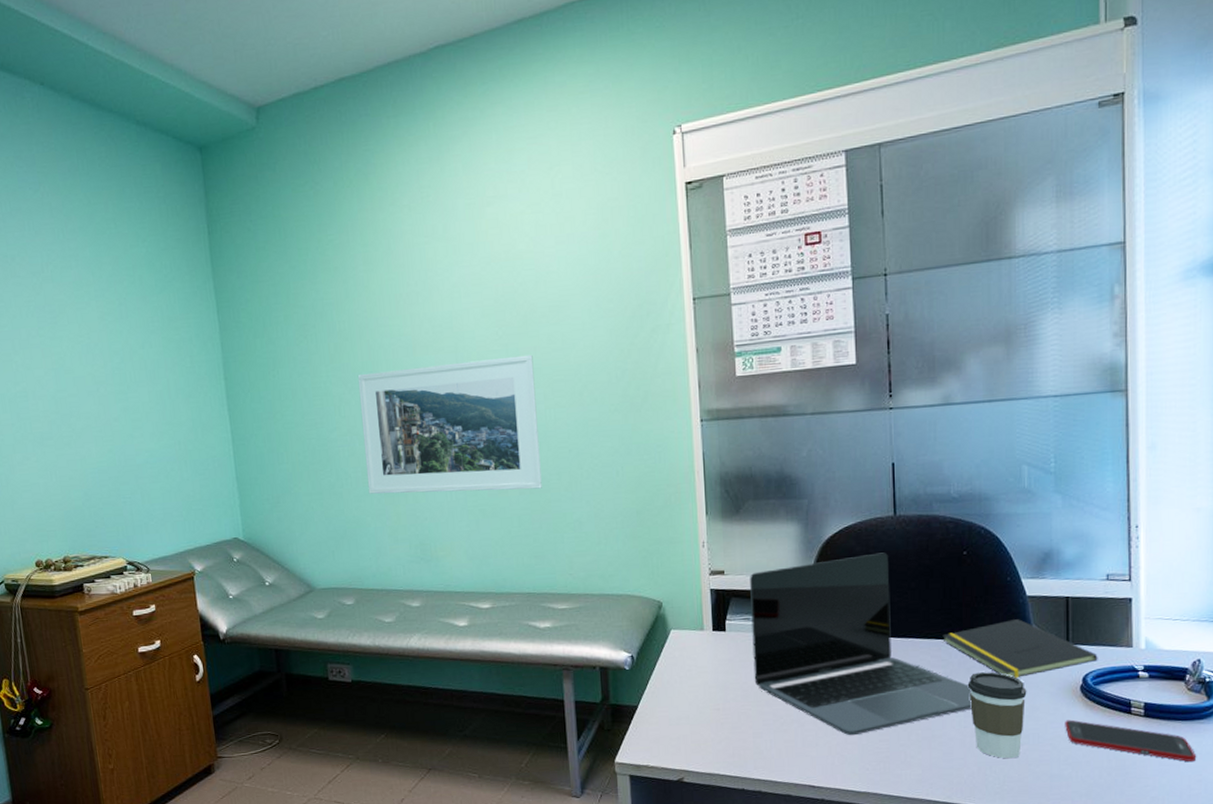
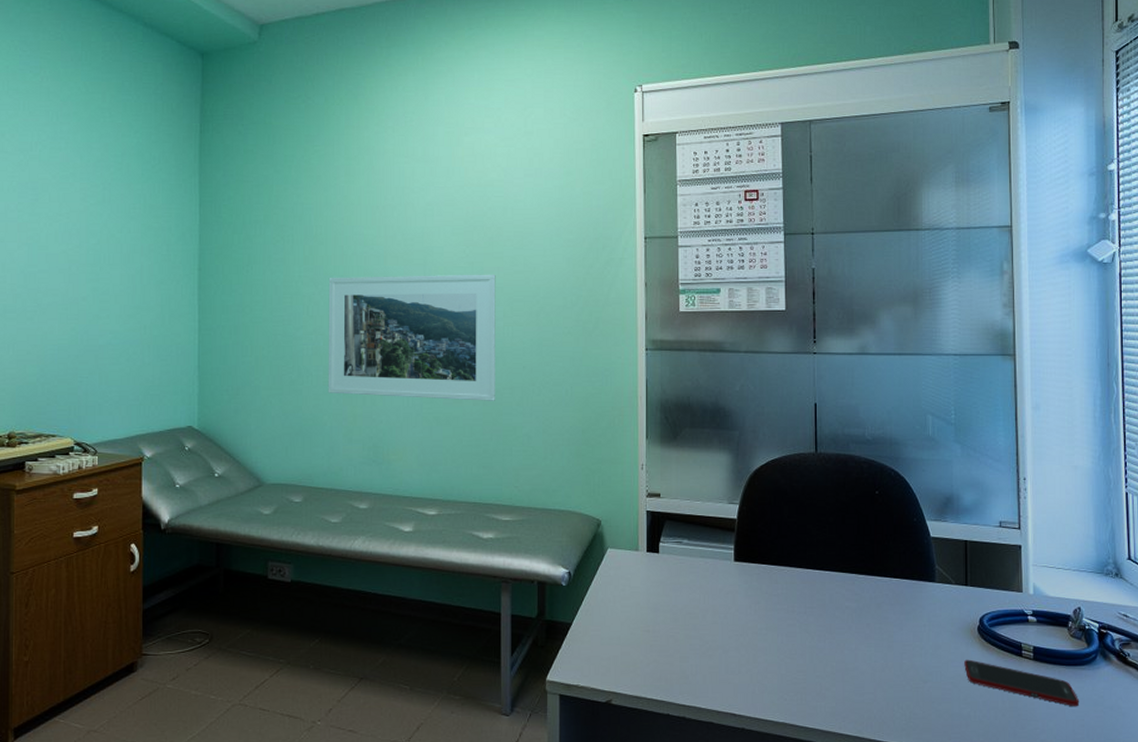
laptop: present [750,552,972,736] -> none [683,487,881,665]
notepad: present [942,619,1098,678] -> none [856,559,993,615]
coffee cup: present [967,672,1027,759] -> none [878,608,931,695]

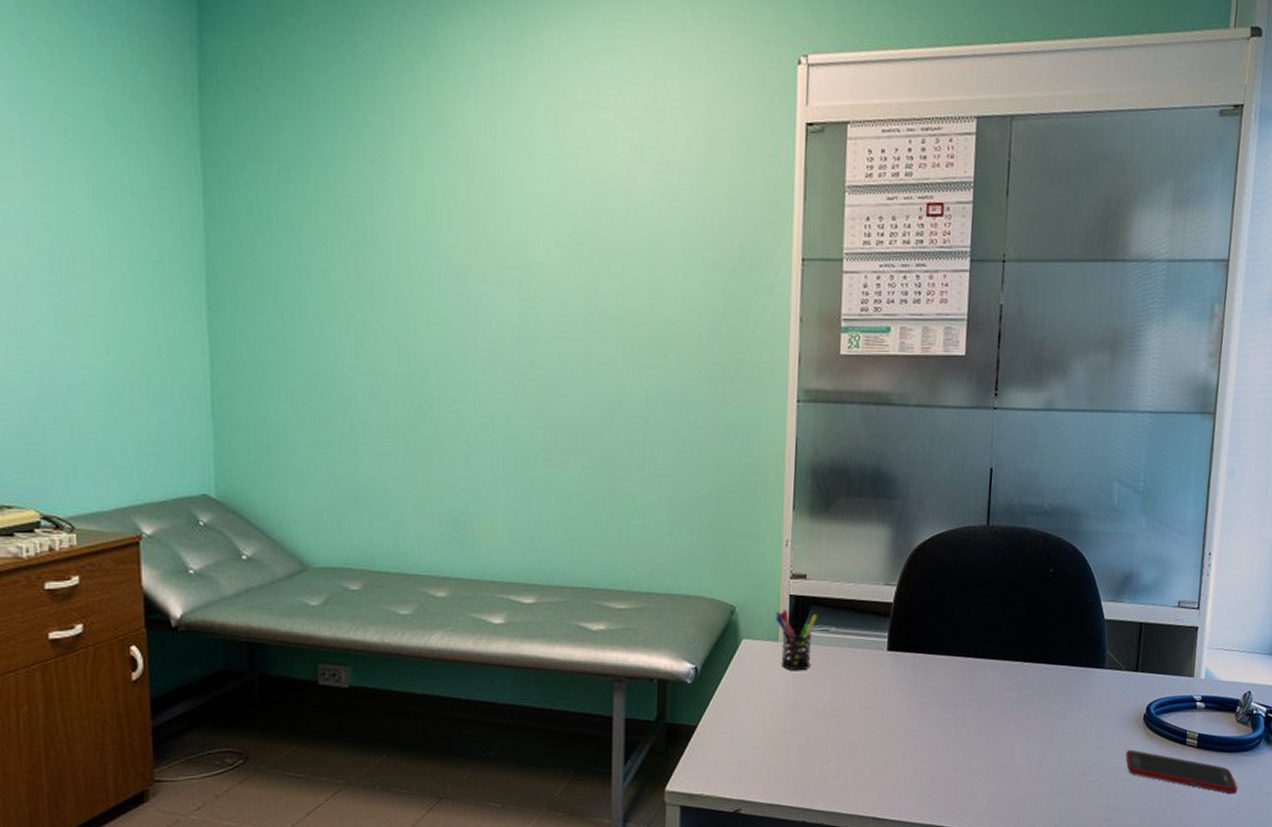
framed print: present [328,274,496,401] -> none [390,298,613,463]
pen holder: none [636,523,671,578] -> present [776,609,818,671]

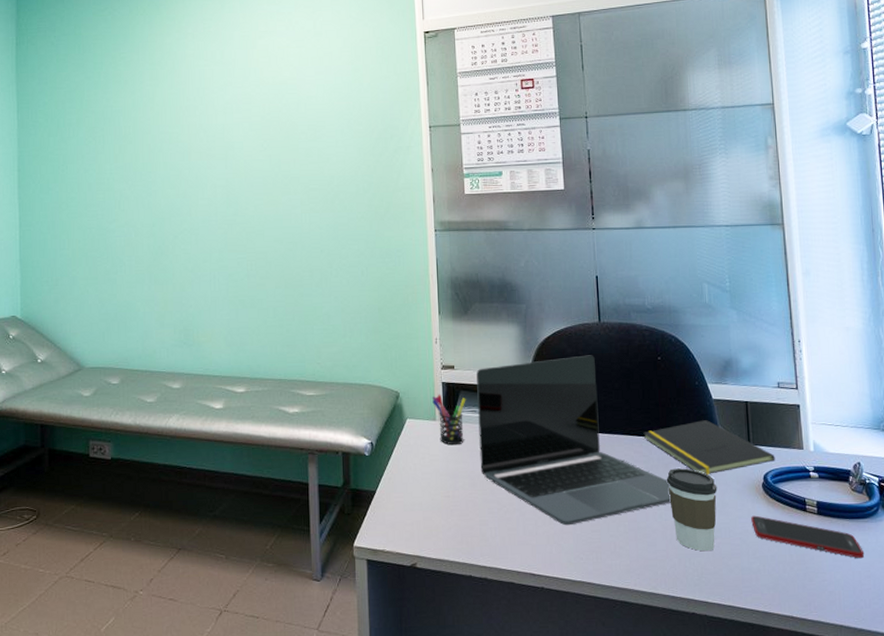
laptop: none [827,565,1043,764] -> present [476,355,671,526]
notepad: none [1021,643,1163,705] -> present [643,420,776,474]
coffee cup: none [1040,698,1095,790] -> present [666,468,717,552]

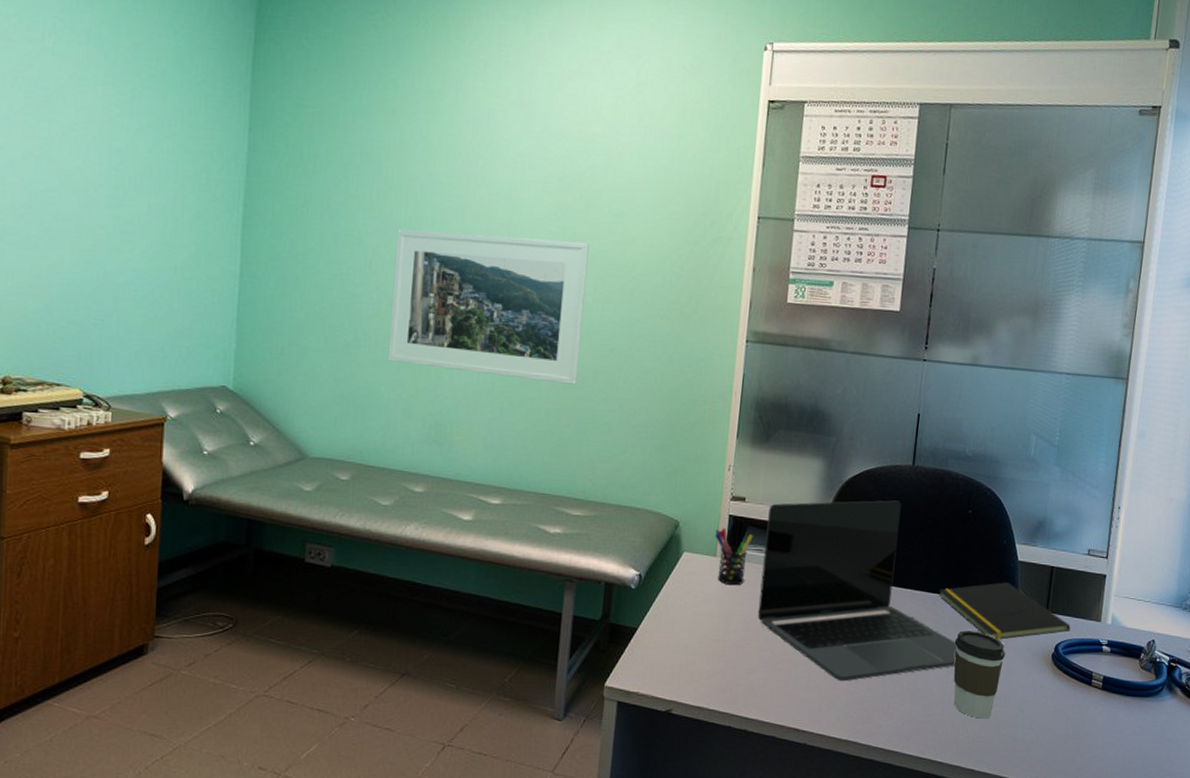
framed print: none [138,165,296,284] -> present [387,229,589,385]
cell phone: present [751,515,865,559] -> none [1033,685,1140,737]

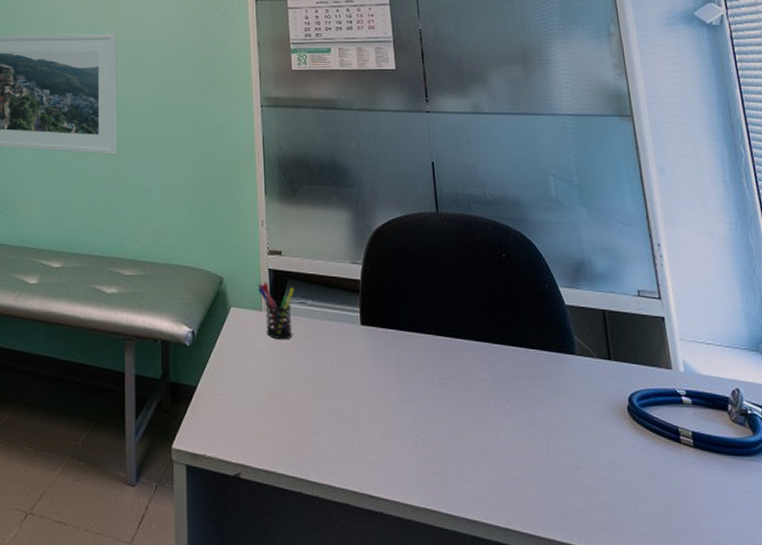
laptop: present [757,500,957,682] -> none [305,247,524,441]
notepad: present [939,582,1071,640] -> none [489,328,641,392]
coffee cup: present [953,630,1006,719] -> none [517,382,577,483]

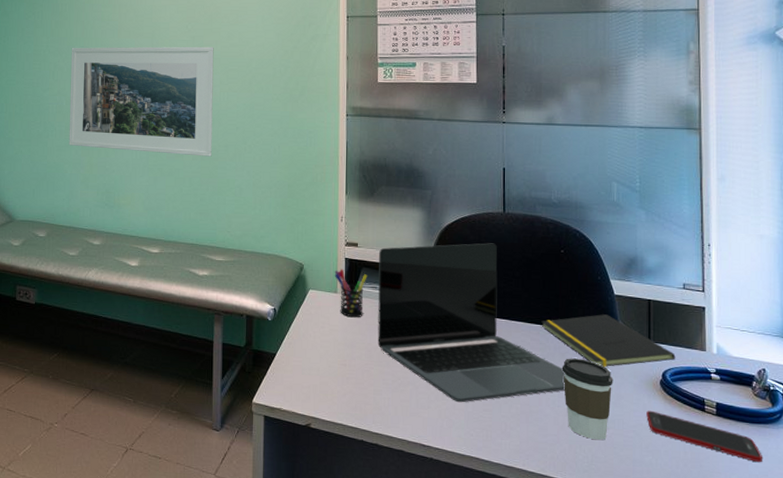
laptop: none [305,247,524,441] -> present [377,243,565,403]
notepad: none [489,328,641,392] -> present [541,314,676,367]
coffee cup: none [517,382,577,483] -> present [562,358,613,441]
cell phone: none [617,443,754,505] -> present [646,410,763,463]

